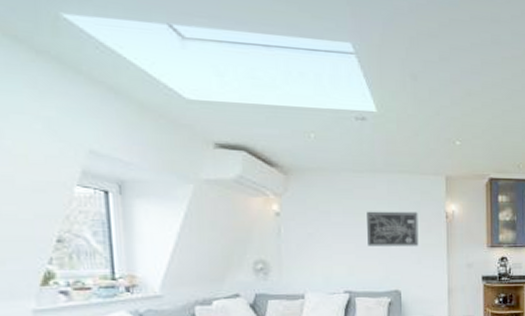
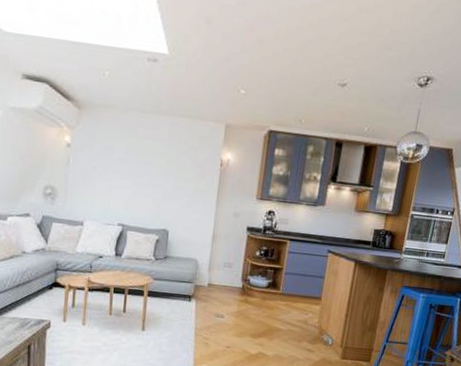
wall art: present [367,211,419,246] -> none [144,151,194,190]

